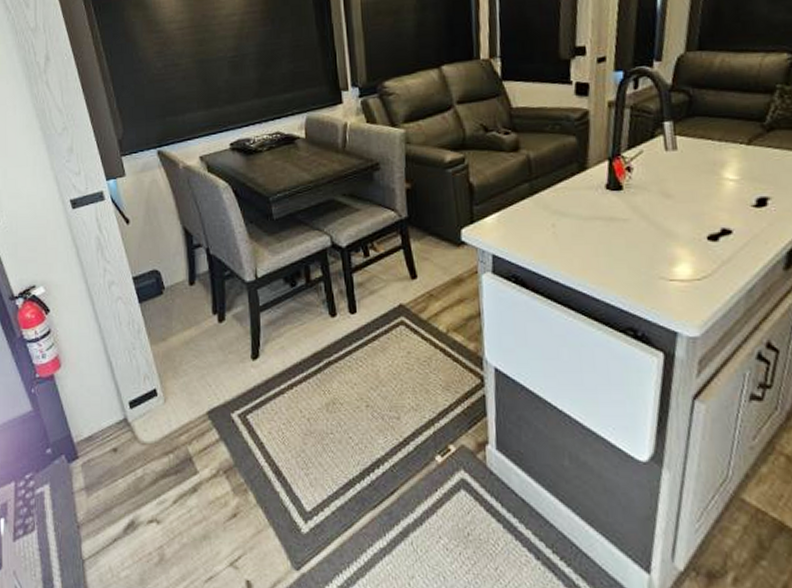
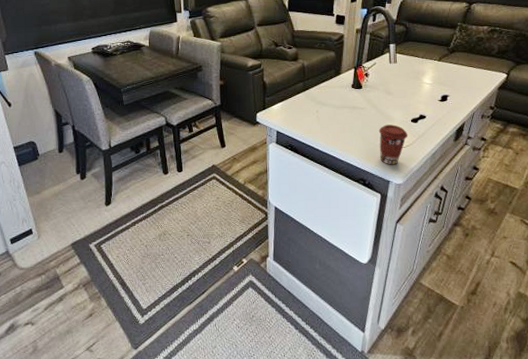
coffee cup: none [653,244,705,307] -> present [378,124,408,165]

